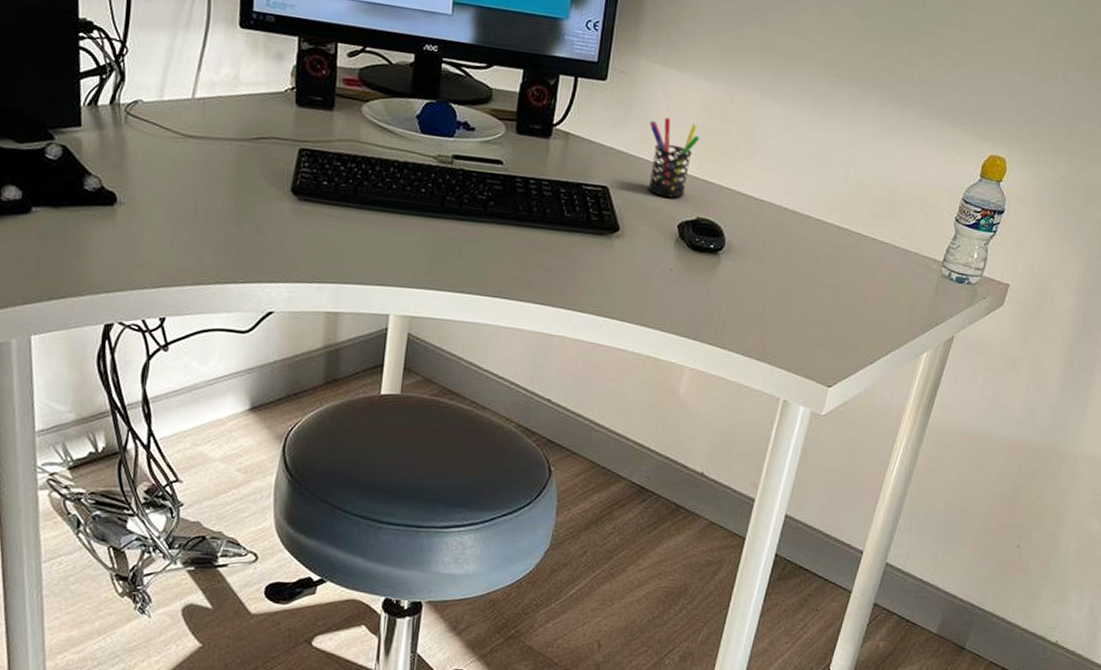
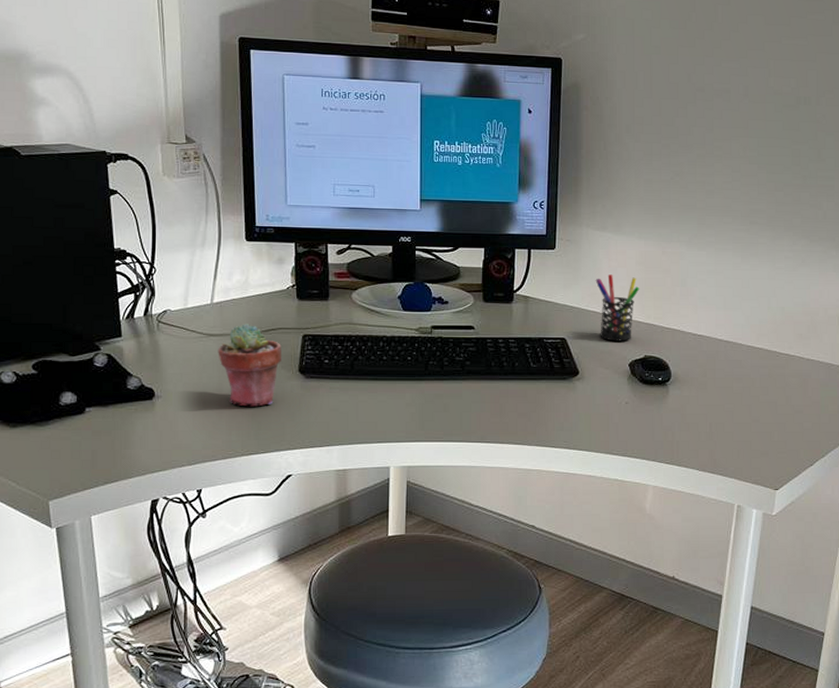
potted succulent: none [196,127,273,228] -> present [218,324,283,407]

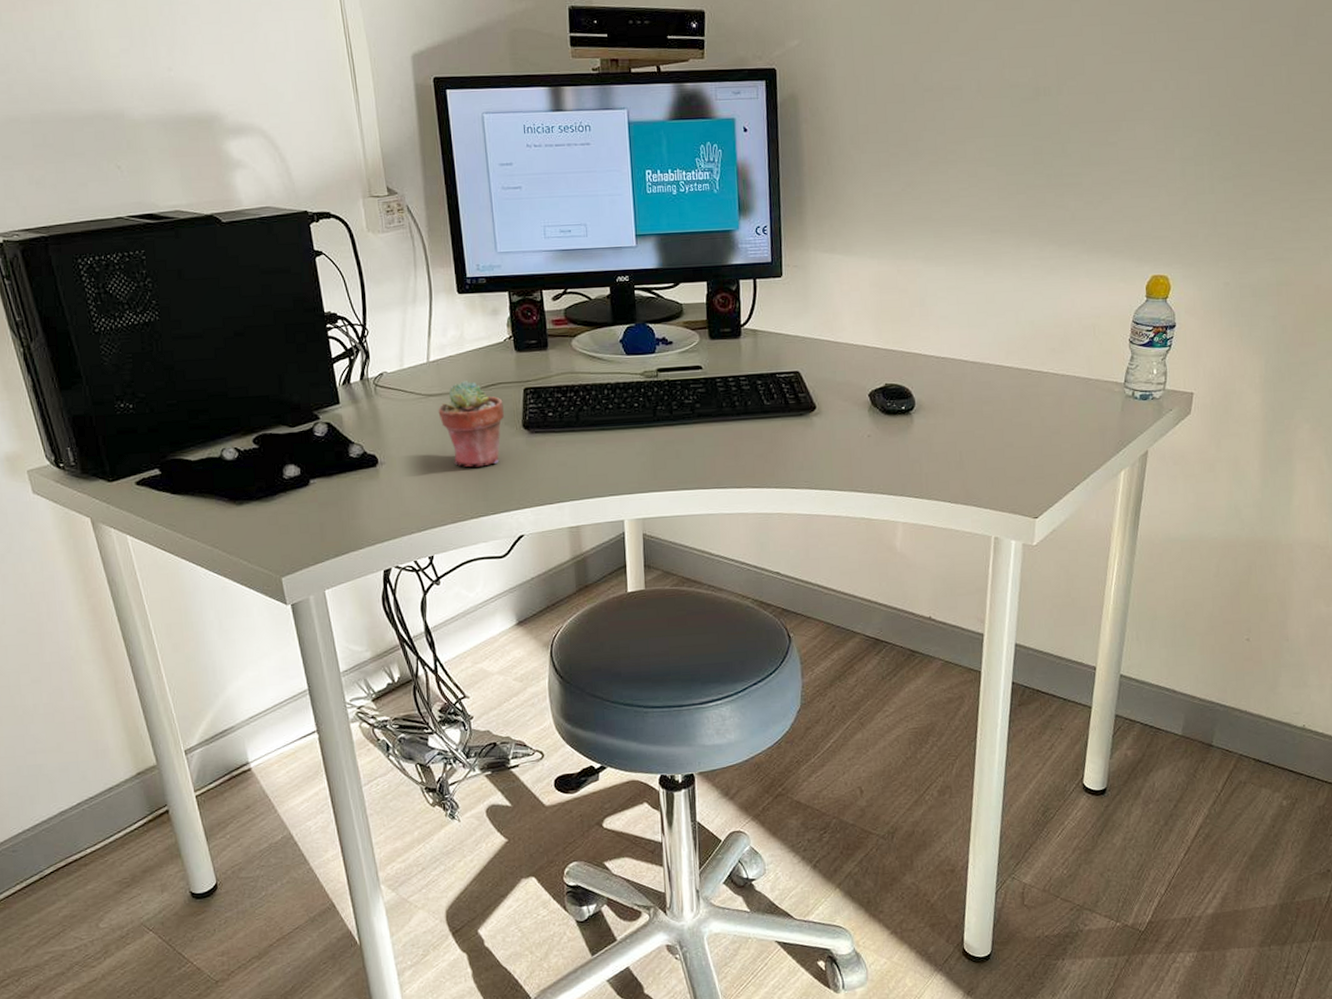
pen holder: present [595,274,640,341] -> none [827,299,876,371]

